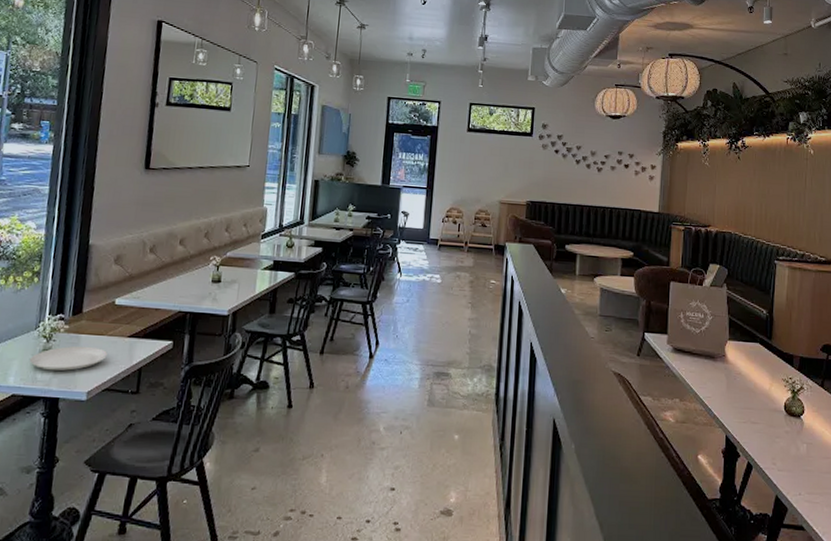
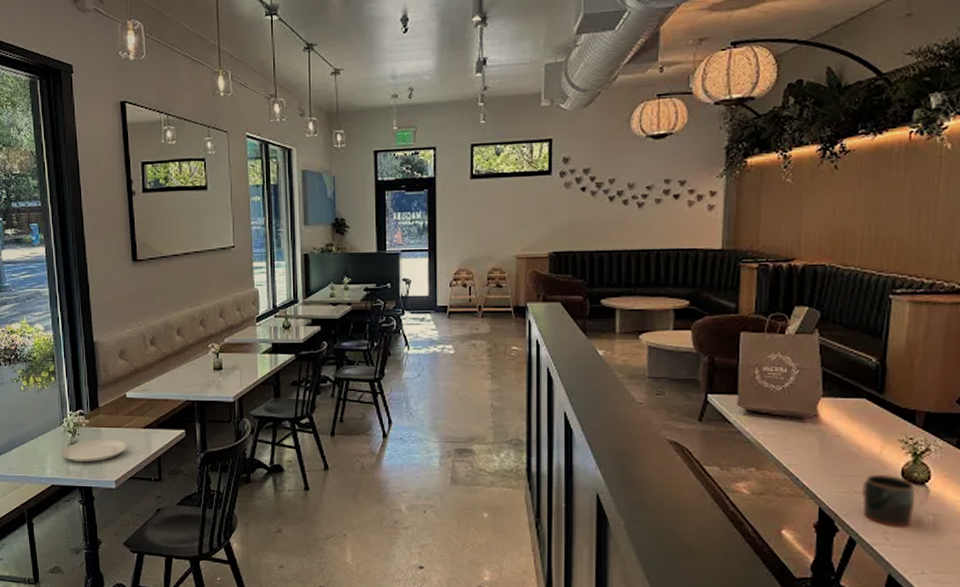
mug: none [757,408,794,454] -> present [862,475,916,527]

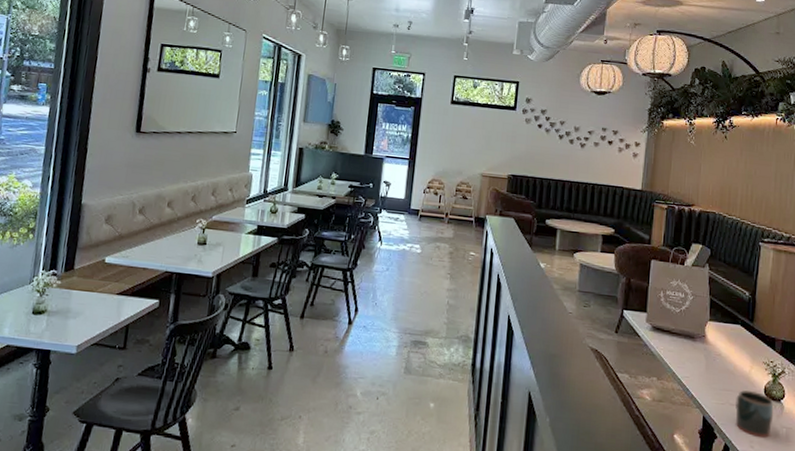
plate: present [61,438,127,463] -> none [24,301,97,325]

